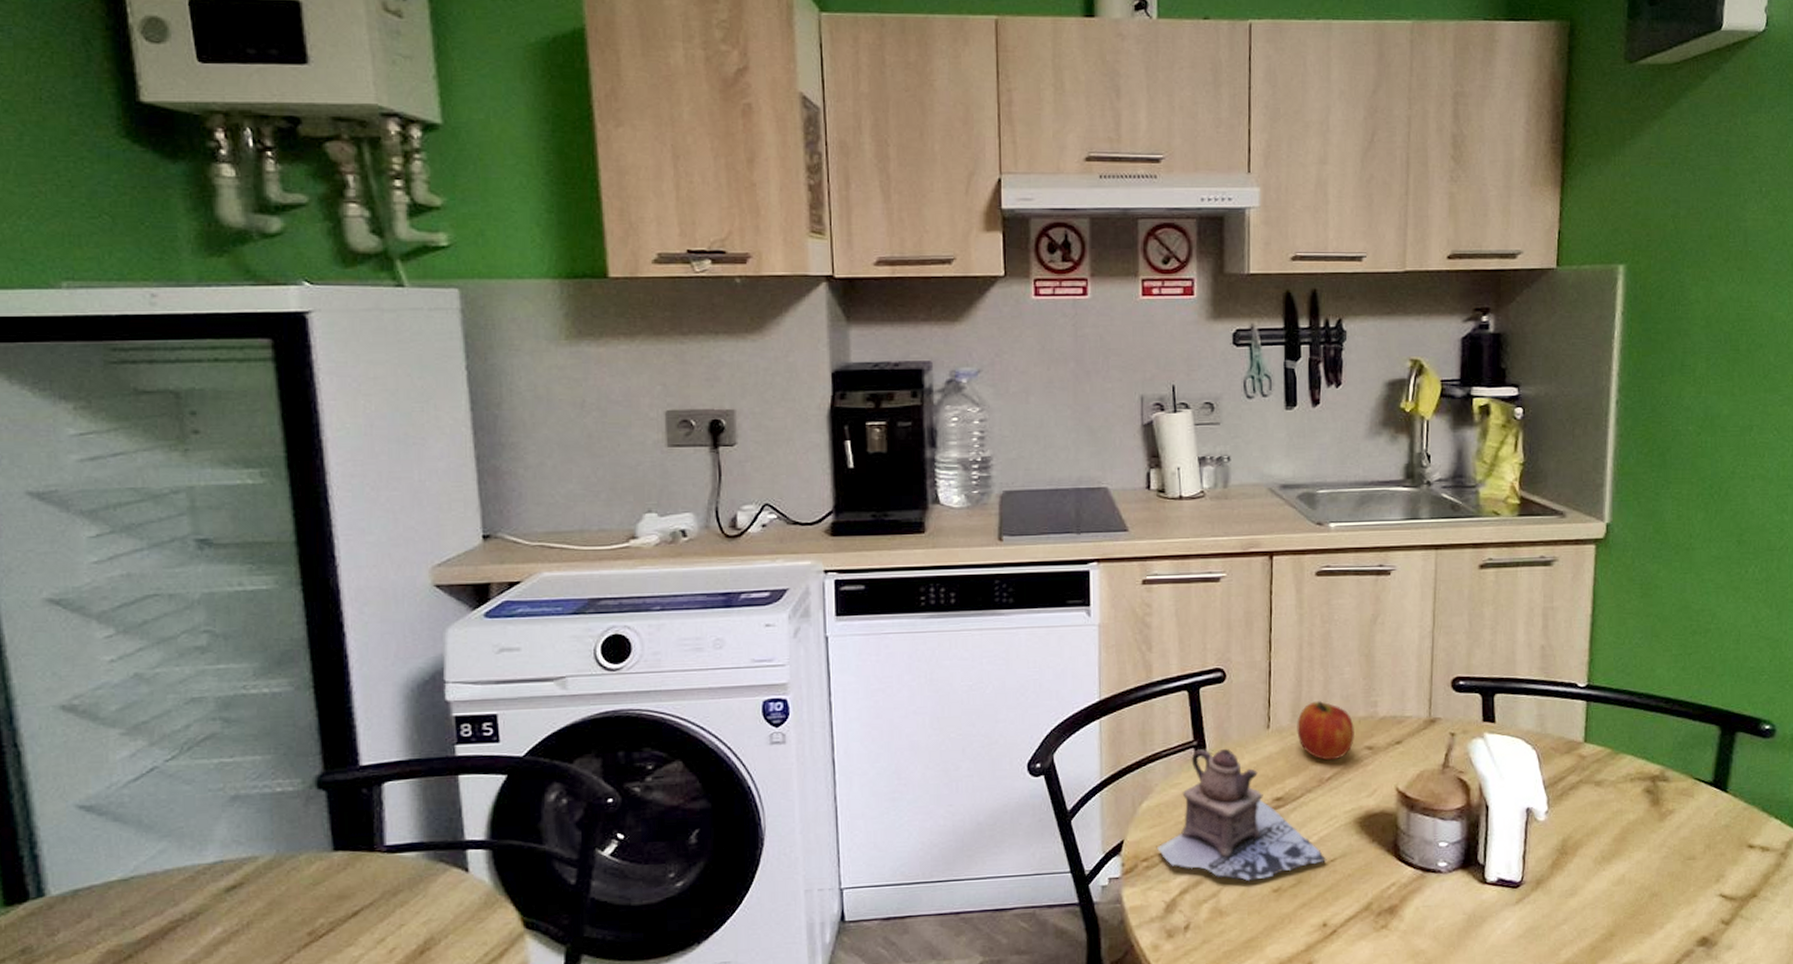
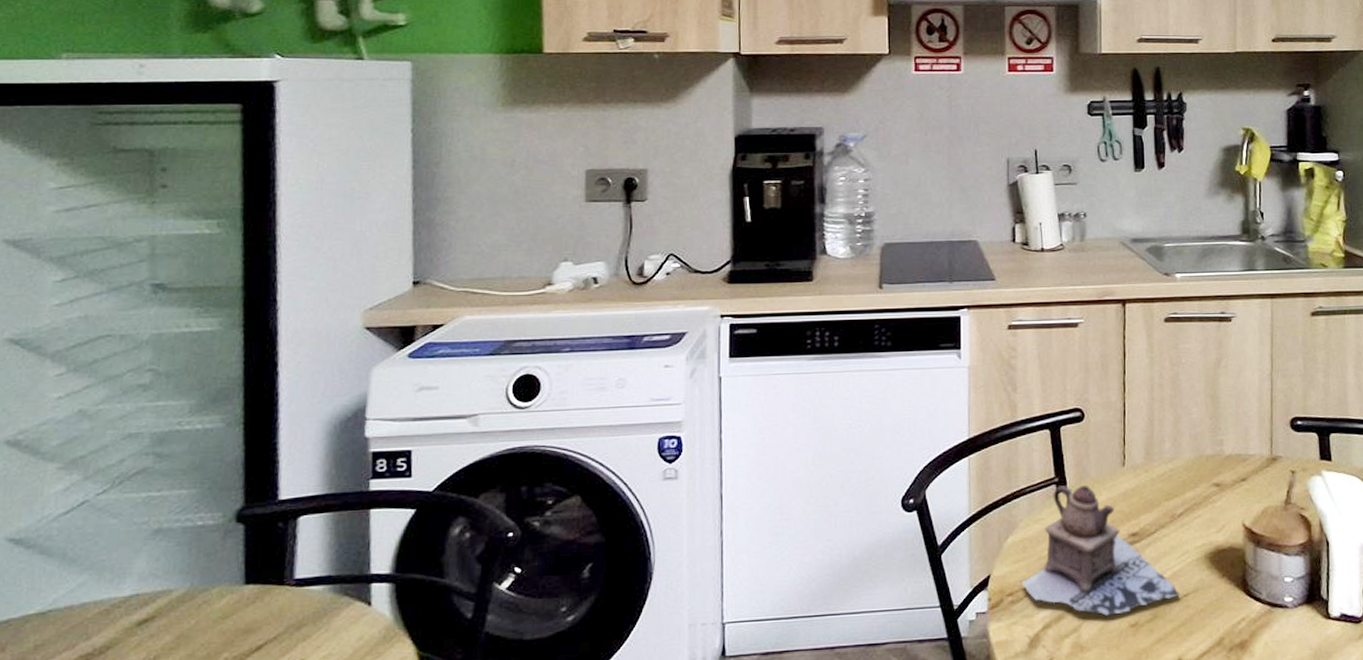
fruit: present [1297,701,1354,761] -> none [1150,440,1203,497]

